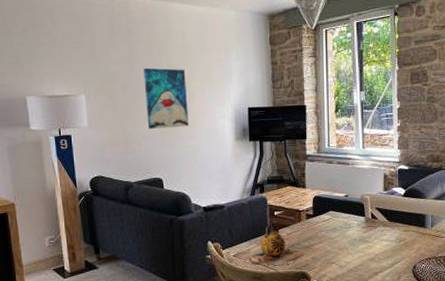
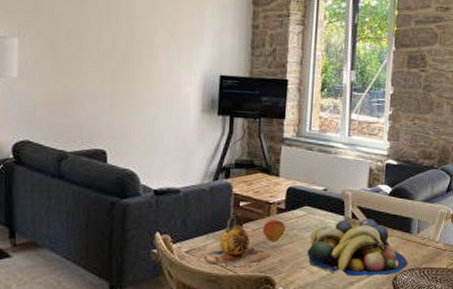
wall art: present [144,68,189,129] -> none [94,14,149,91]
fruit: none [295,224,315,243] -> present [262,220,285,242]
fruit bowl: none [335,218,425,268] -> present [307,219,408,277]

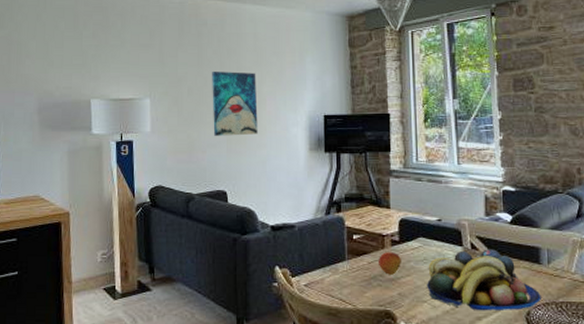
wall art: none [94,14,149,91] -> present [212,71,258,136]
vase: present [199,212,271,268] -> none [318,245,389,301]

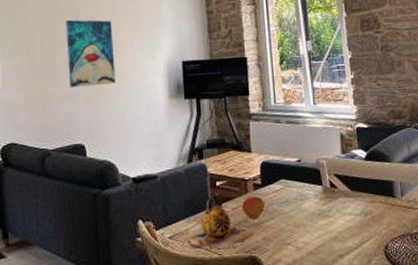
vase: none [318,245,389,301] -> present [183,192,254,250]
fruit bowl: present [427,249,541,311] -> none [290,186,397,249]

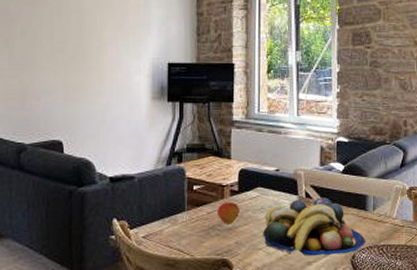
wall art: present [66,20,116,87] -> none [48,12,98,82]
vase: present [183,192,254,250] -> none [156,196,226,251]
fruit bowl: none [290,186,397,249] -> present [263,197,366,256]

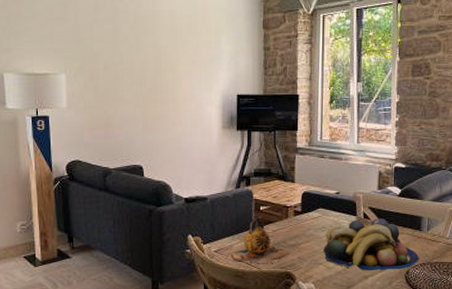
vase: none [156,196,226,251] -> present [227,215,290,264]
fruit: present [216,202,239,224] -> none [281,221,302,241]

